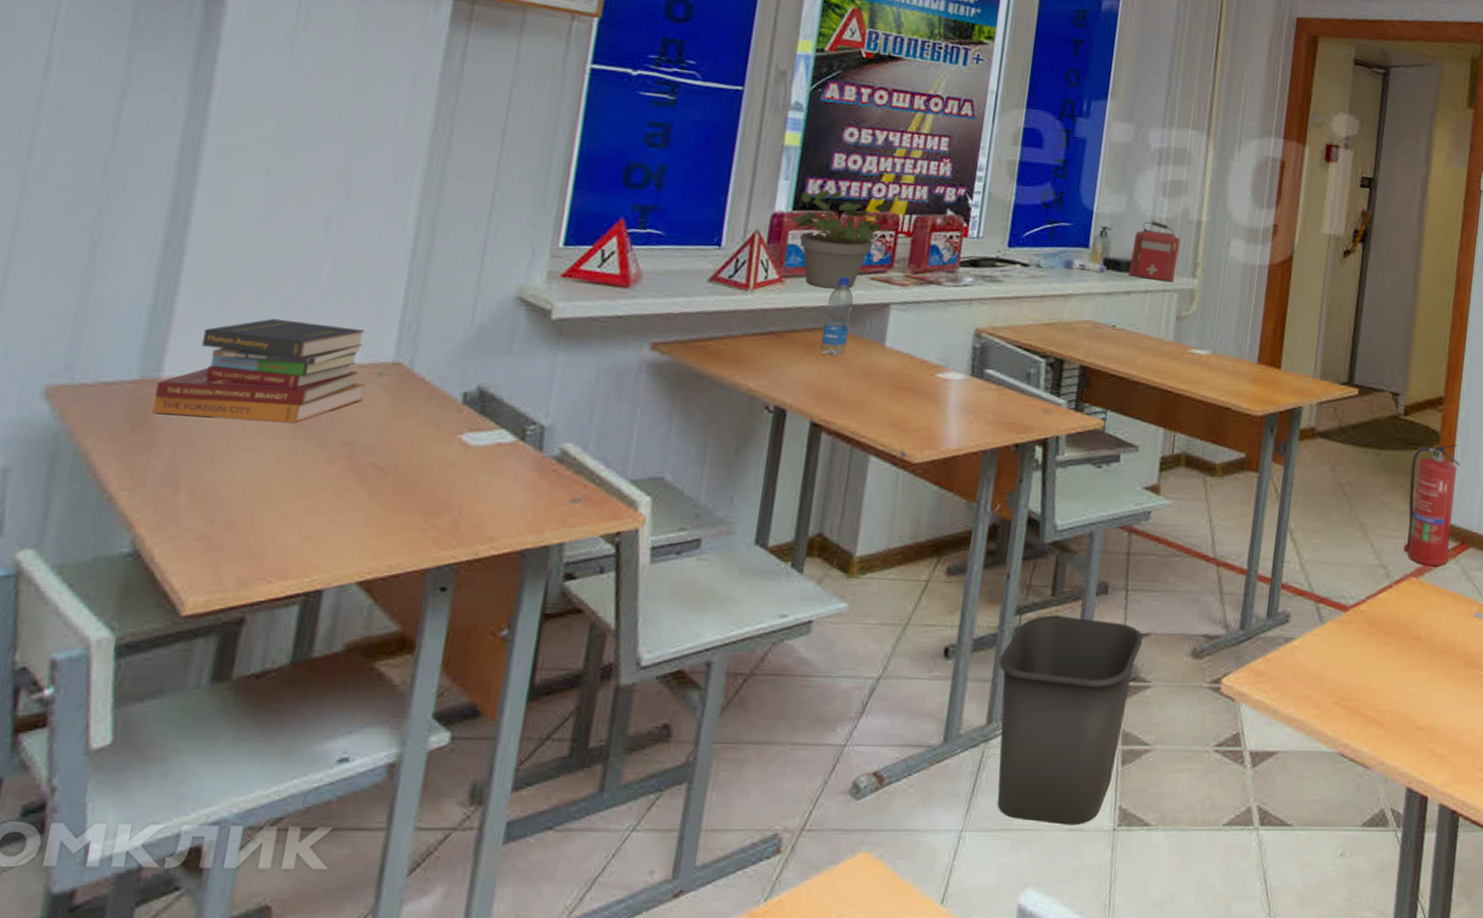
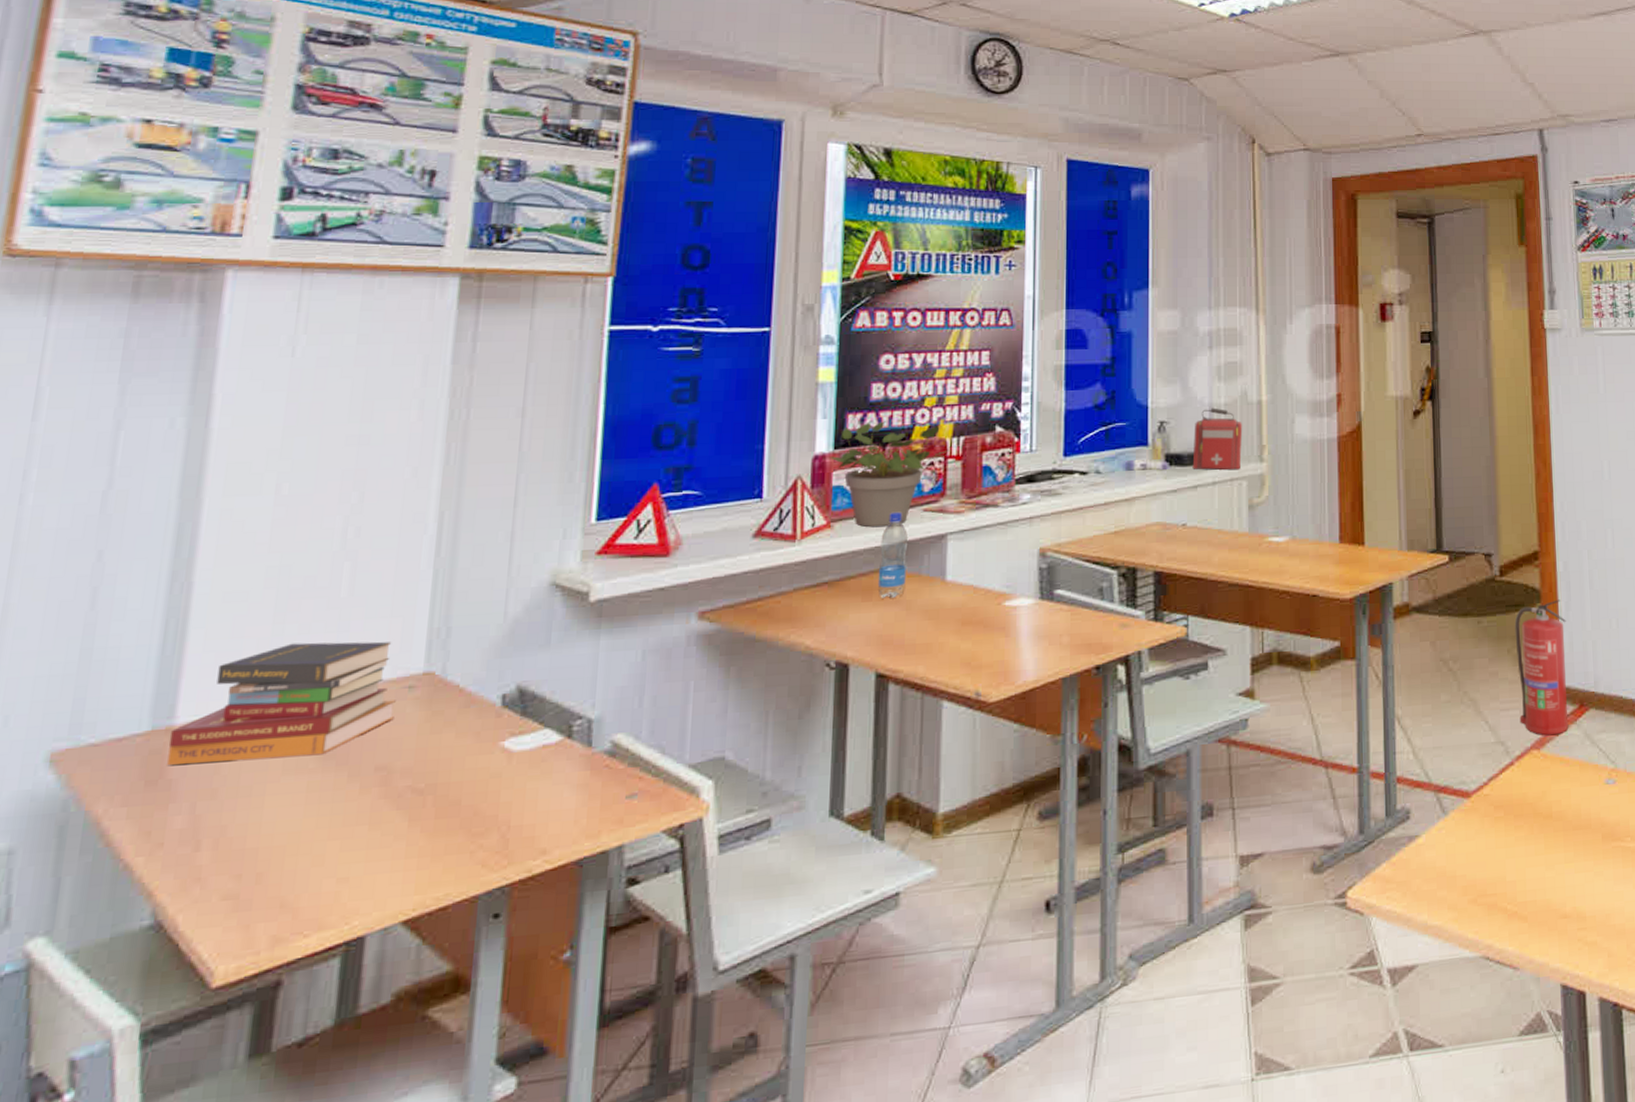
waste bin: present [997,615,1143,825] -> none [1106,846,1257,1084]

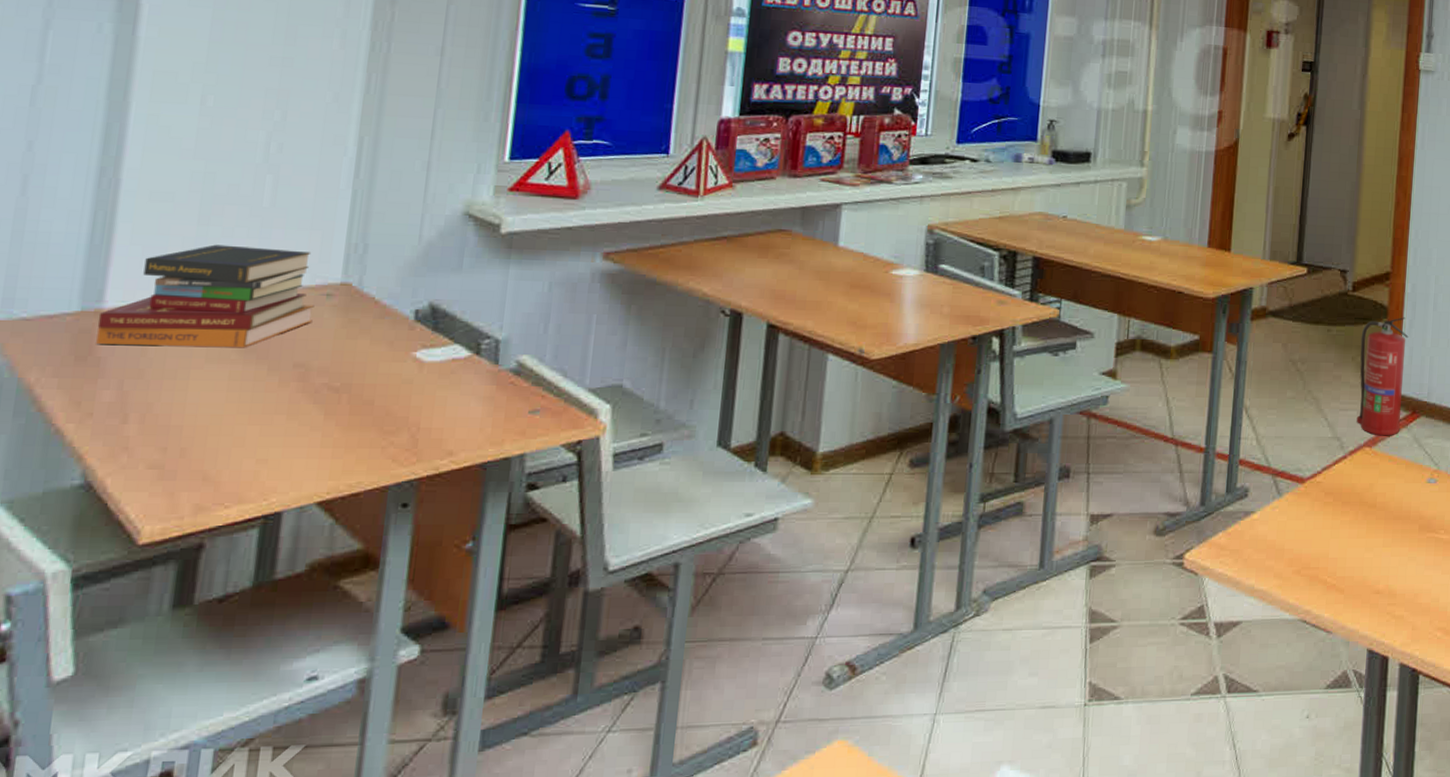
potted plant: present [830,421,952,528] -> none [735,93,851,192]
bottle: present [877,511,909,600] -> none [773,179,805,258]
first aid kit: present [1192,407,1243,470] -> none [1077,112,1128,172]

